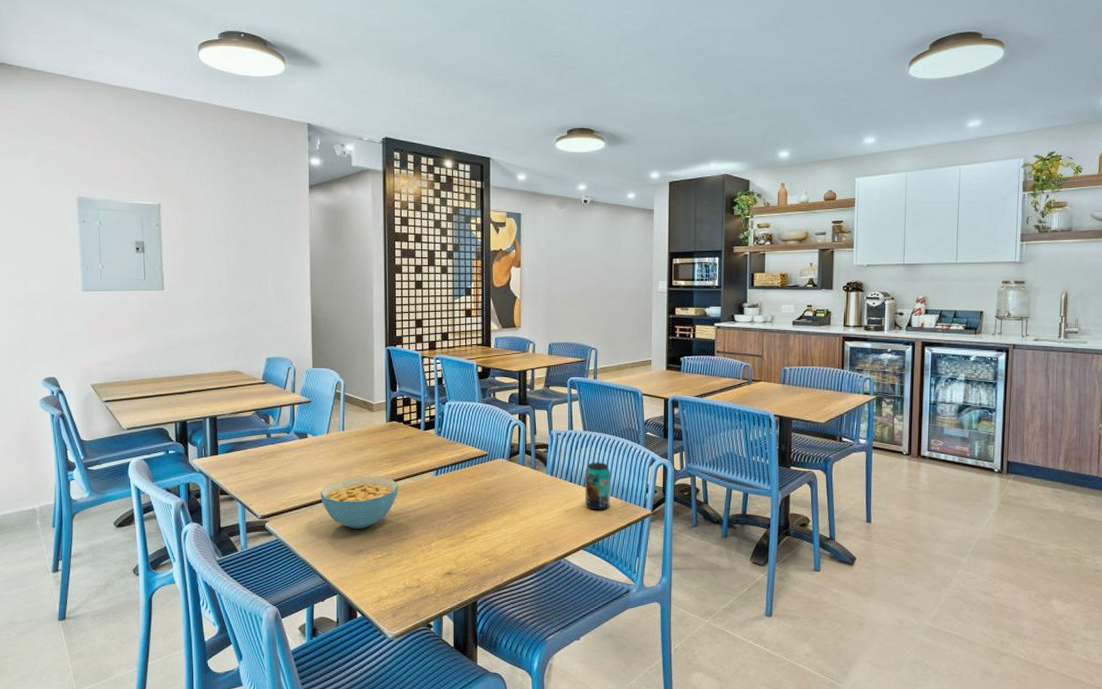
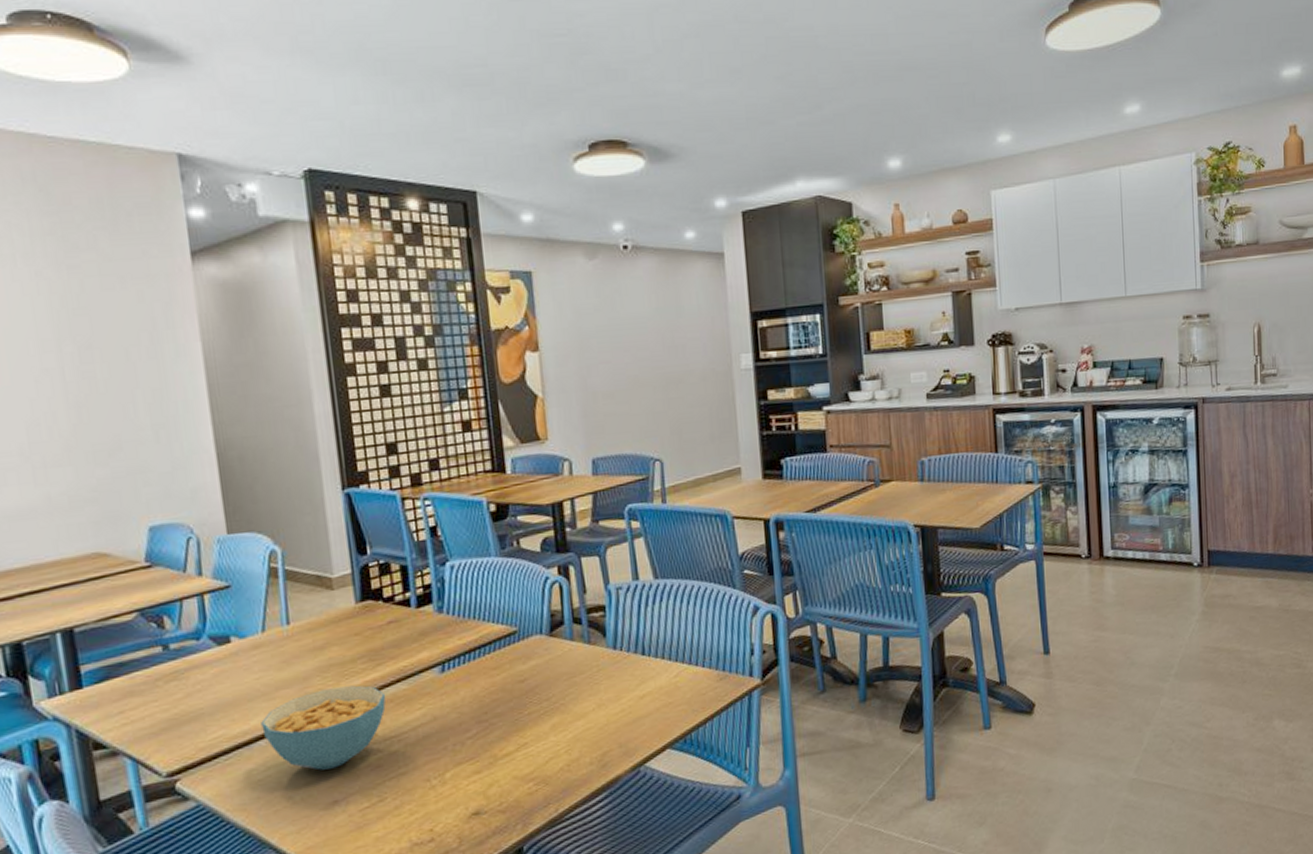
beverage can: present [584,462,611,511] -> none [662,620,703,691]

